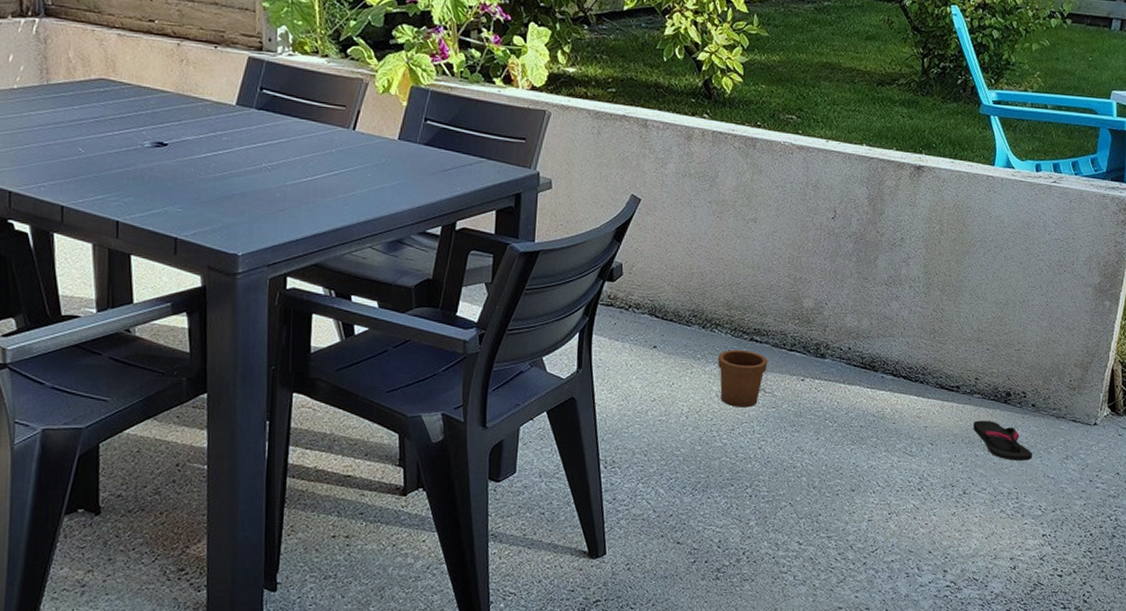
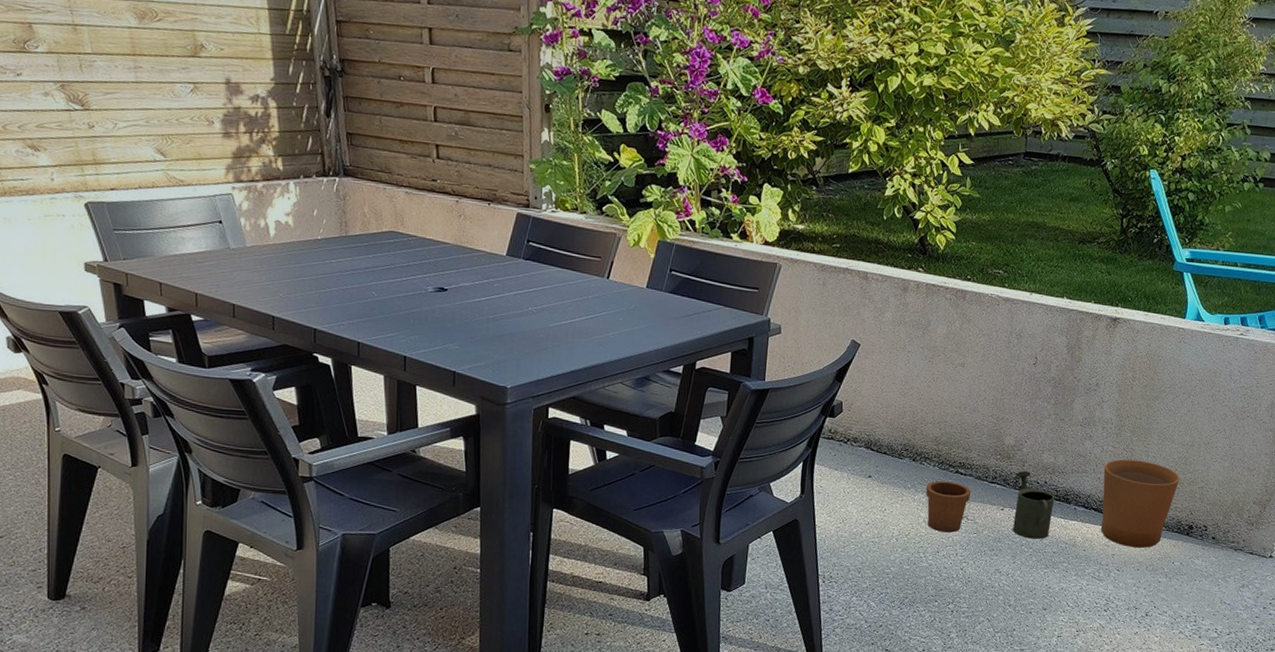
watering can: none [815,336,860,412] -> present [1013,470,1055,539]
planter: none [910,320,996,419] -> present [1100,459,1181,548]
sandal: present [973,420,1032,461] -> none [1157,550,1211,588]

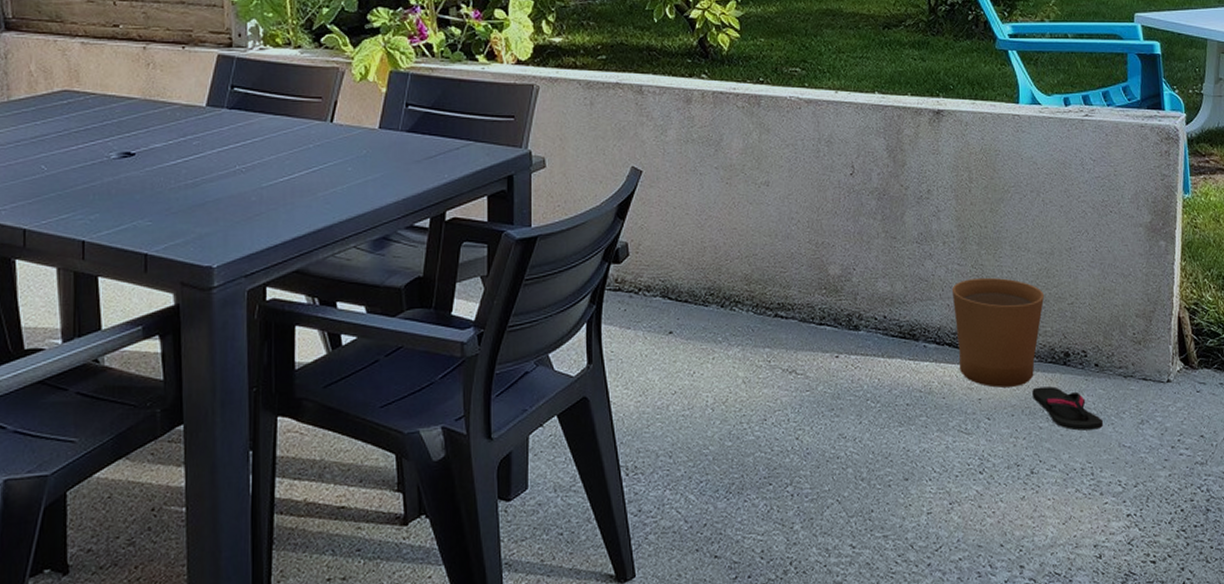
flower pot: present [926,481,972,533] -> none [741,328,797,394]
watering can: present [1013,470,1055,539] -> none [847,305,899,390]
sandal: none [1157,550,1211,588] -> present [1032,386,1103,431]

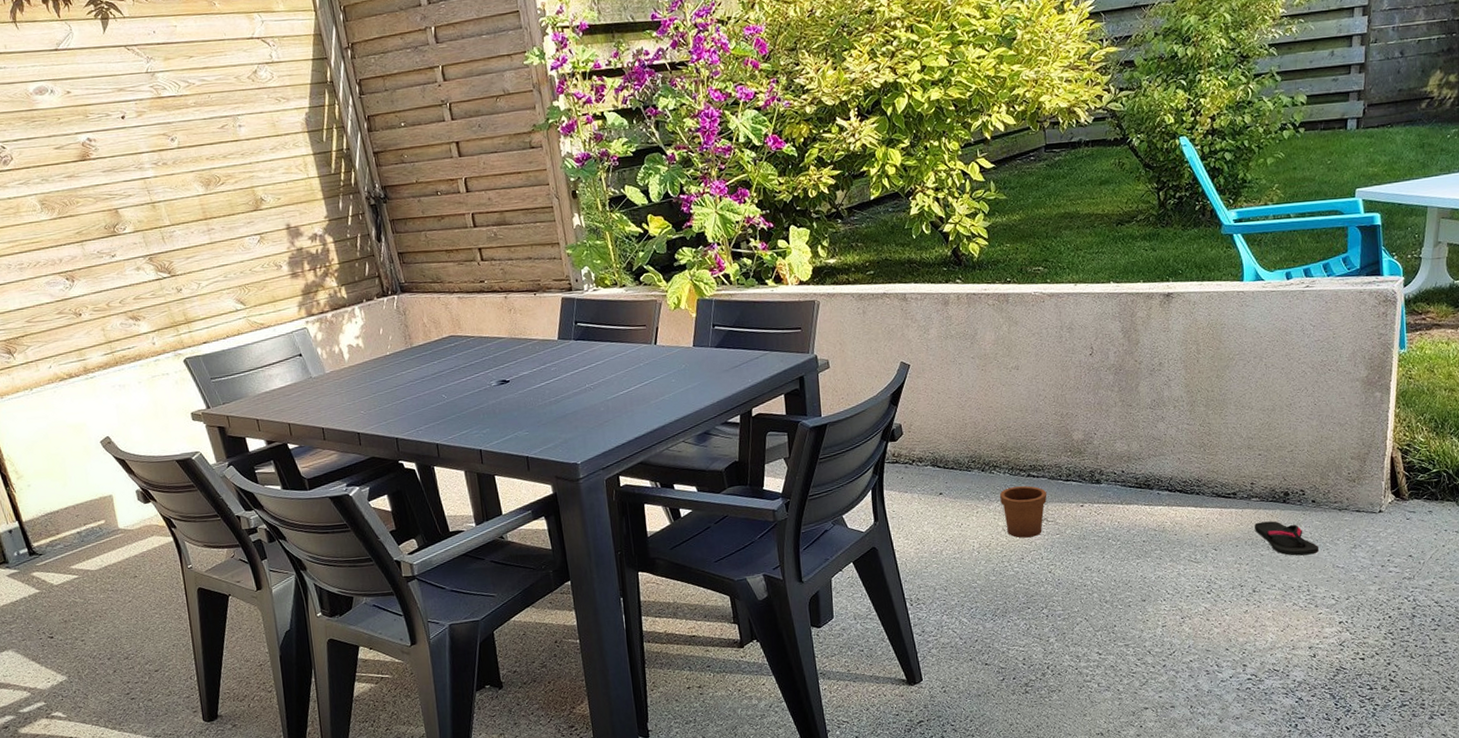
flower pot: none [741,328,797,394] -> present [1000,486,1047,538]
planter: present [951,277,1045,388] -> none [1182,433,1267,524]

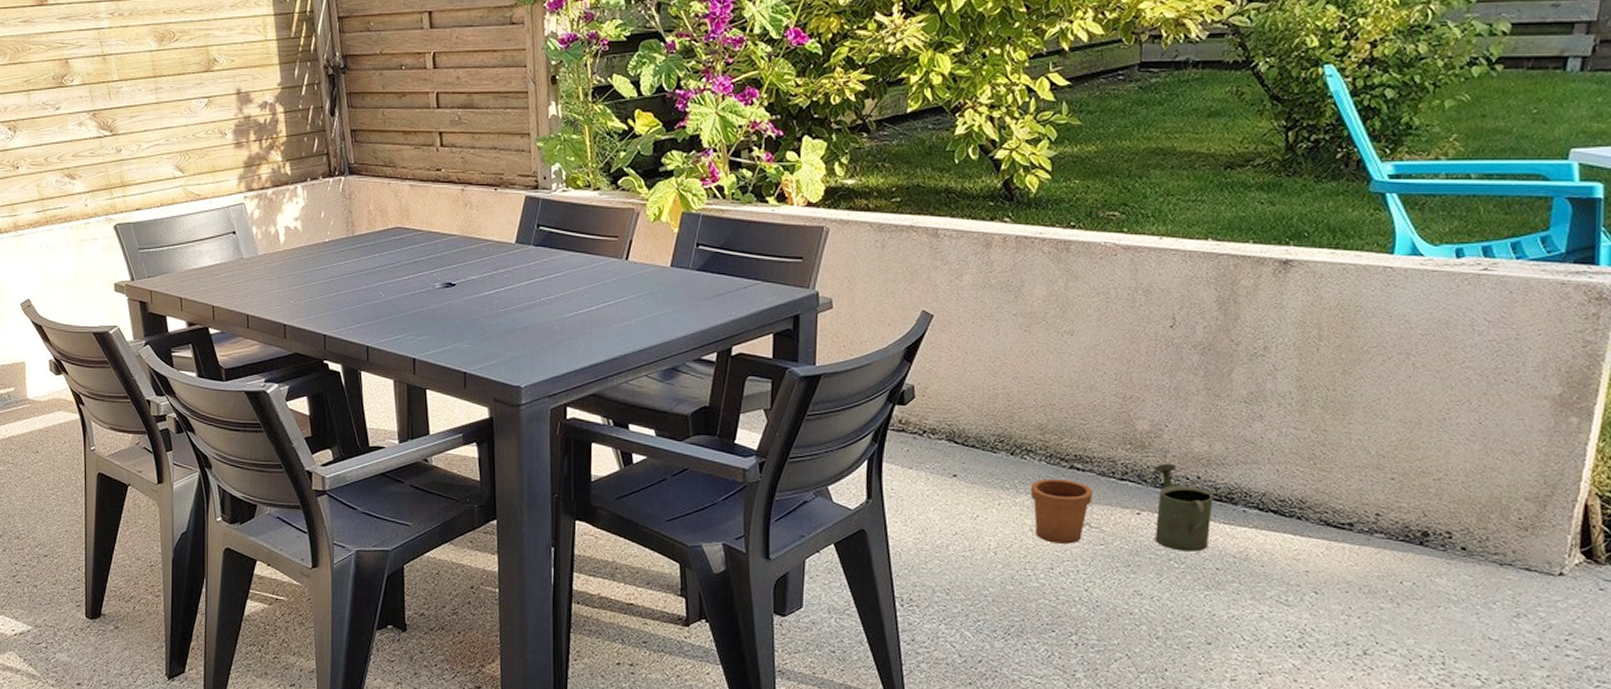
watering can: none [1089,463,1136,531] -> present [1154,463,1214,552]
sandal: present [1255,521,1318,556] -> none [1375,565,1464,618]

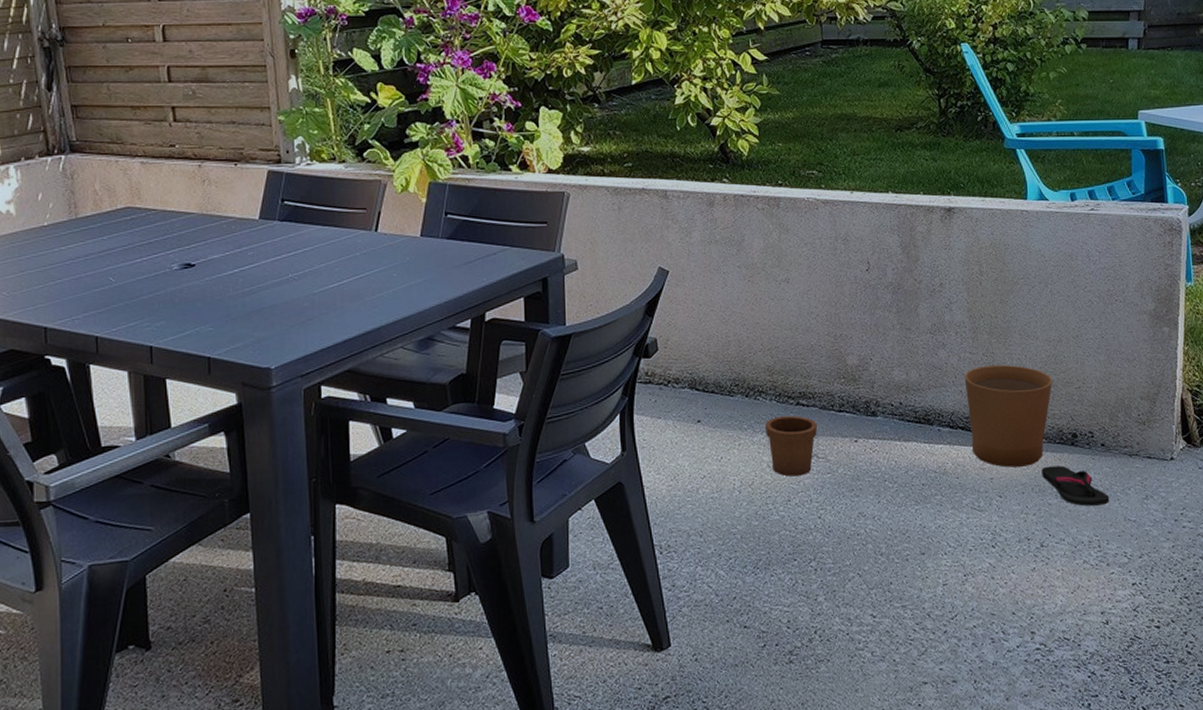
watering can: present [1154,463,1214,552] -> none [864,392,915,472]
planter: none [1283,444,1404,563] -> present [964,364,1053,468]
sandal: none [1375,565,1464,618] -> present [1042,465,1109,507]

